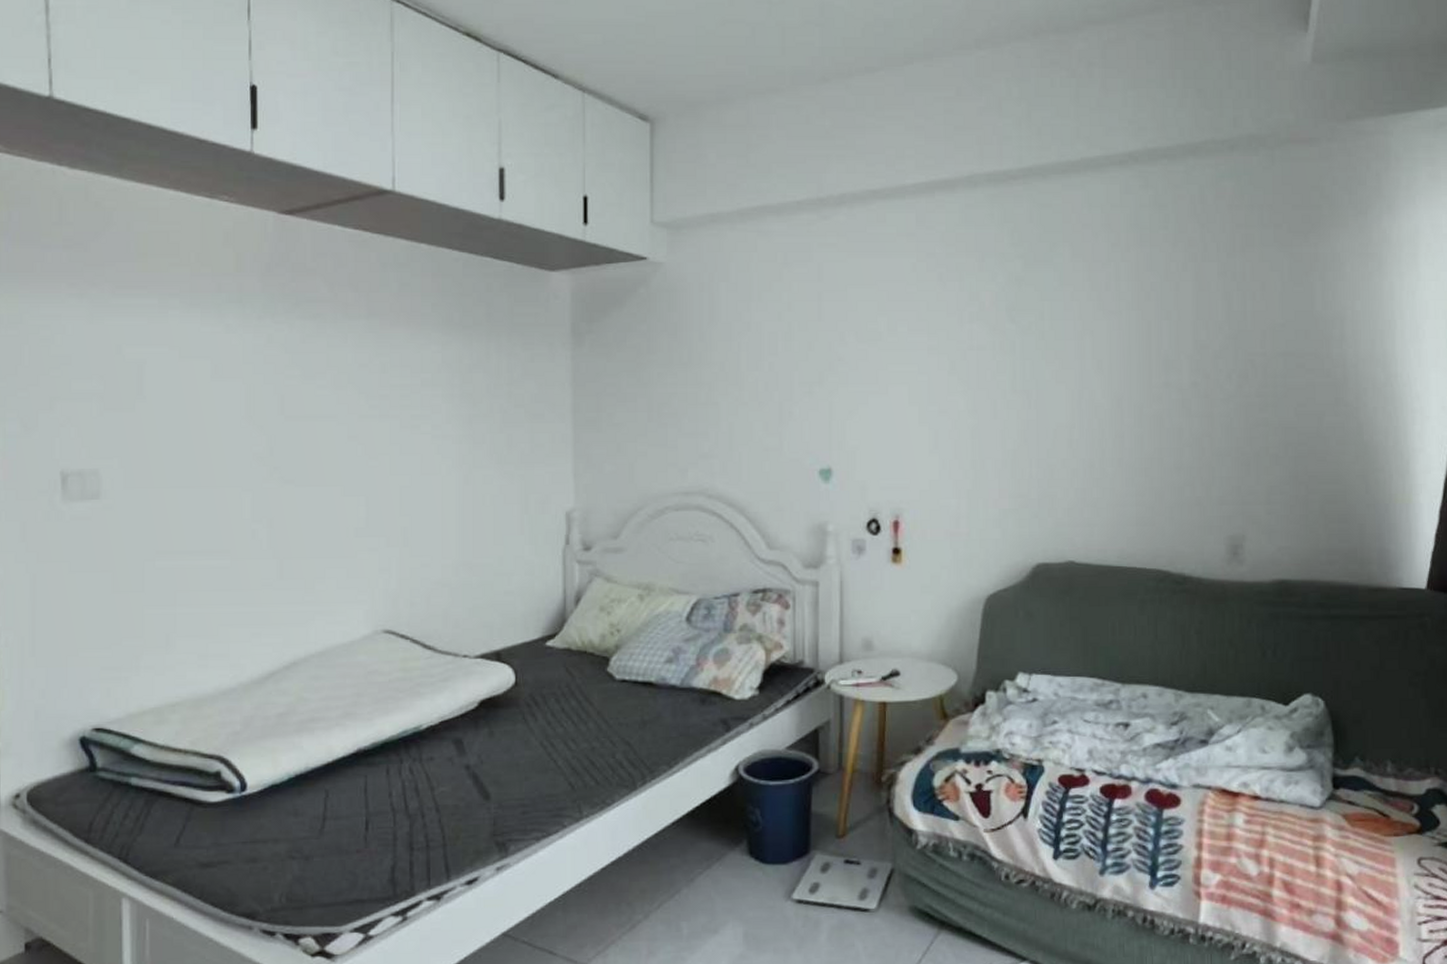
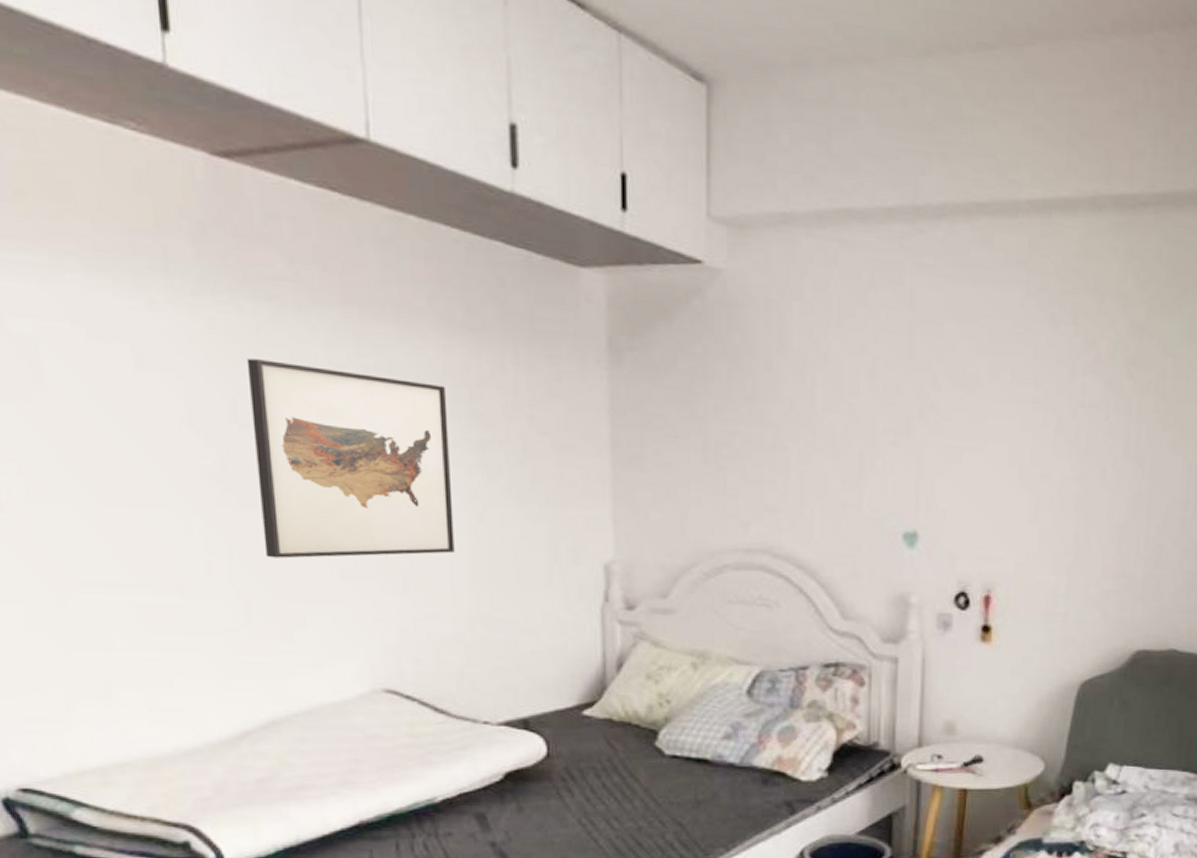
wall art: none [294,364,445,523] -> present [246,358,455,559]

